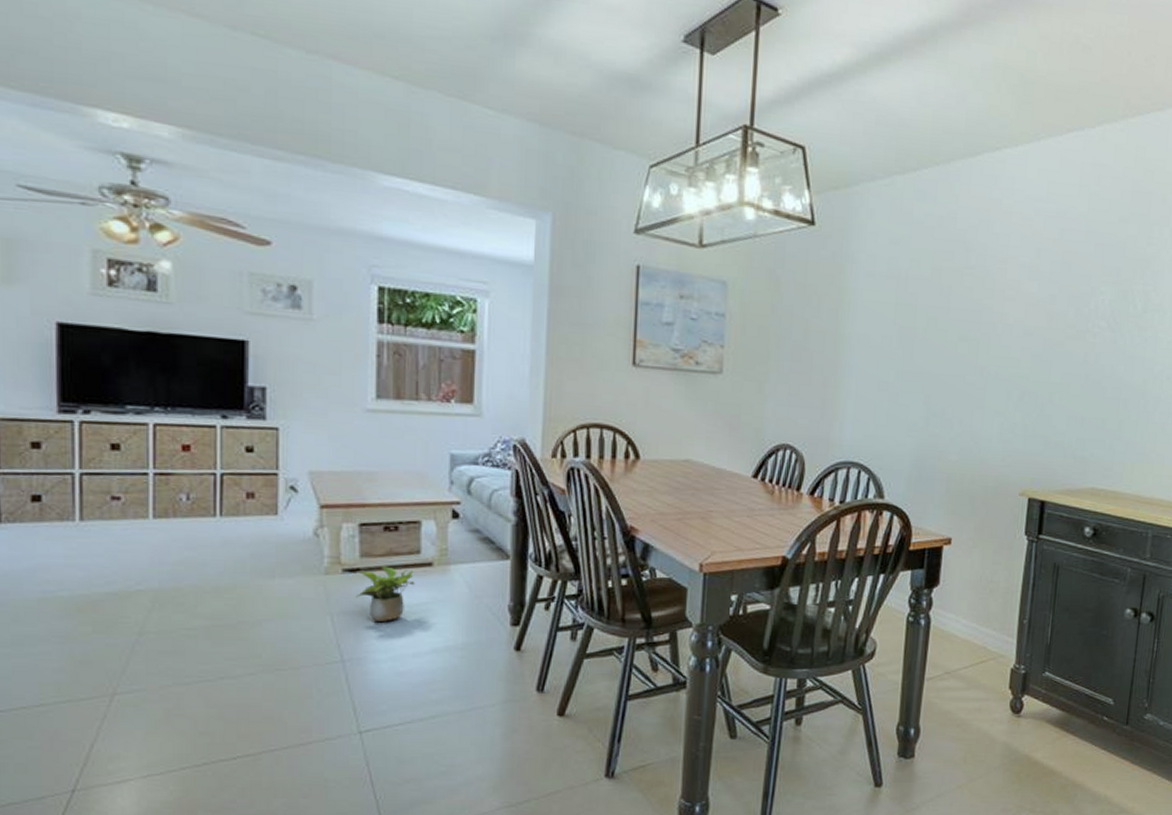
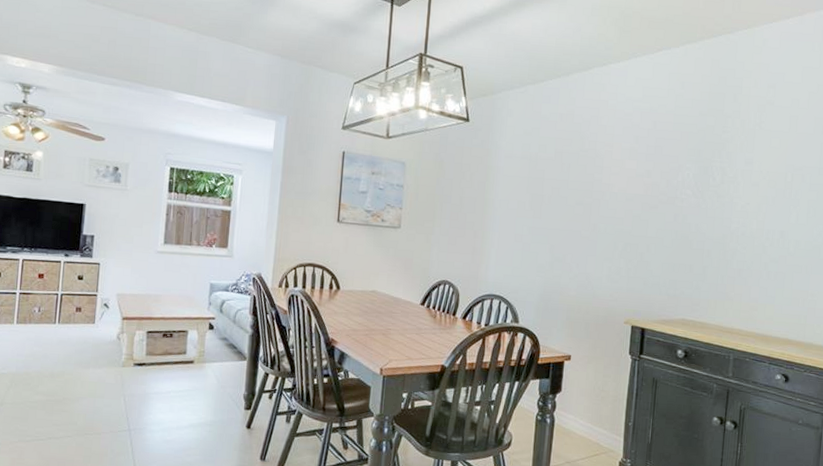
potted plant: present [356,566,415,622] -> none [141,362,181,403]

